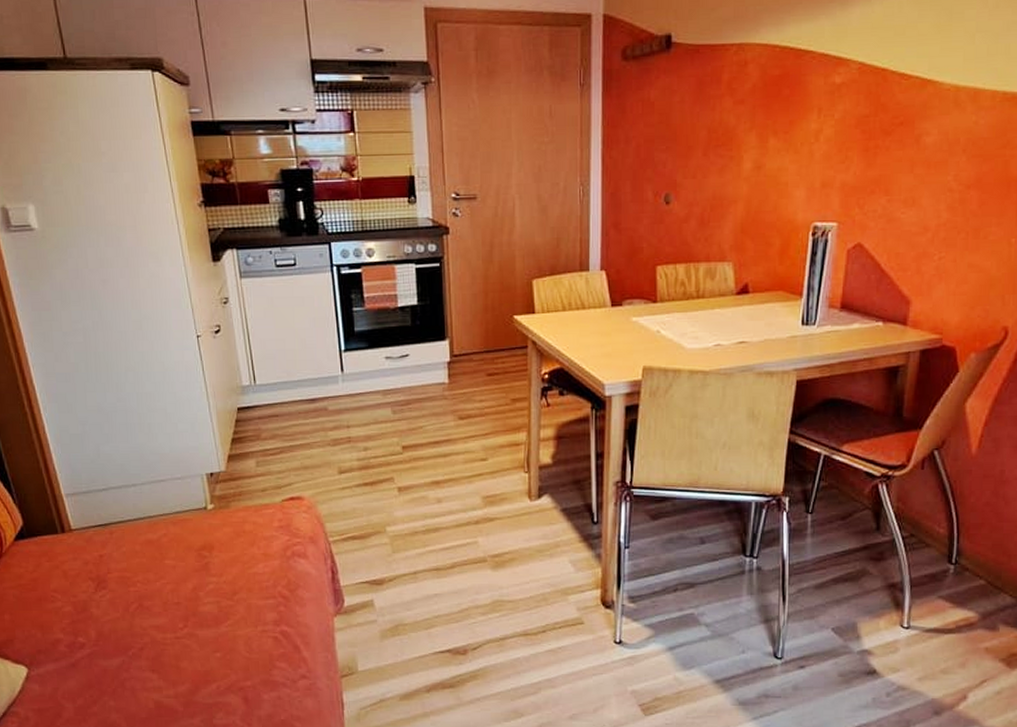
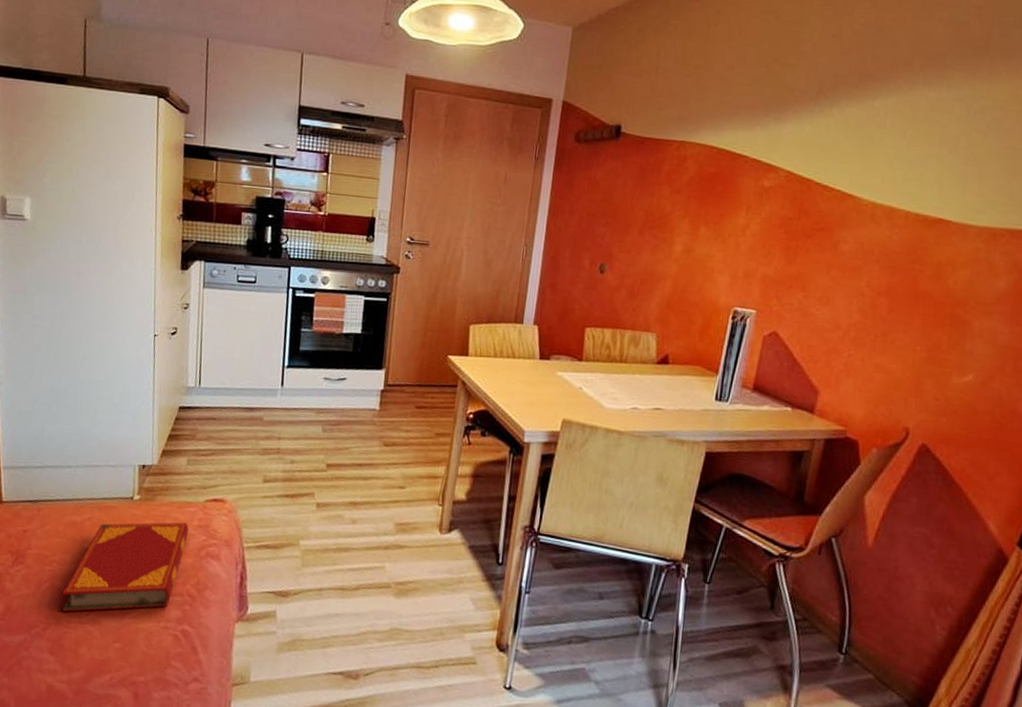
hardback book: none [151,526,271,630] -> present [61,522,189,612]

